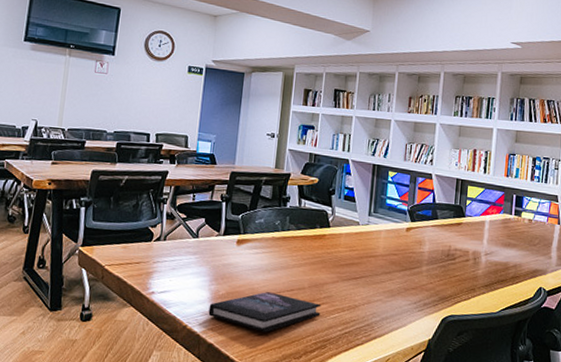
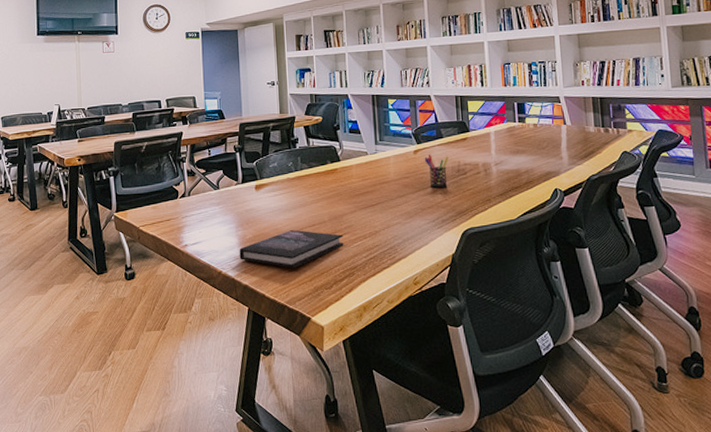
pen holder: none [415,234,440,270] -> present [424,154,449,188]

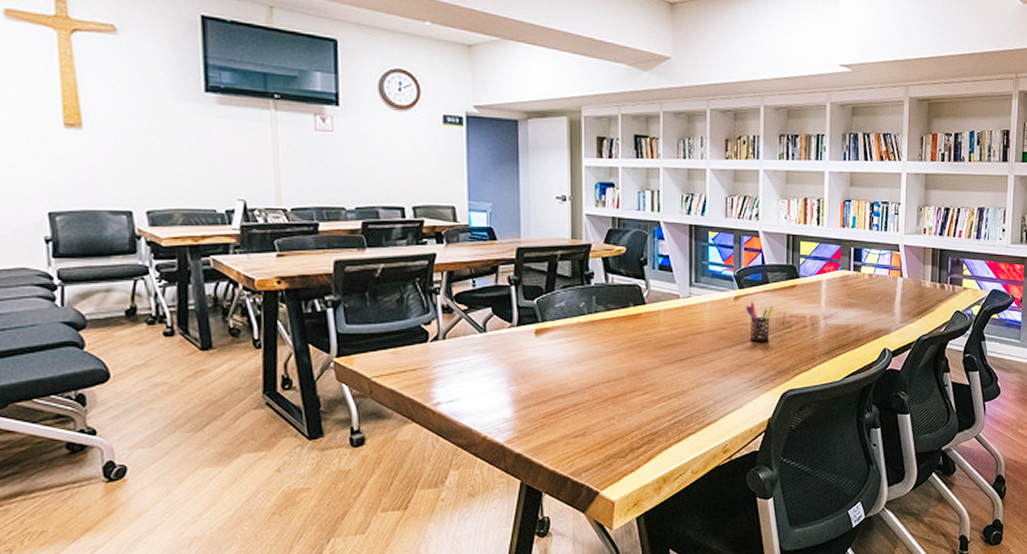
book: present [239,229,344,268] -> none [511,386,645,433]

